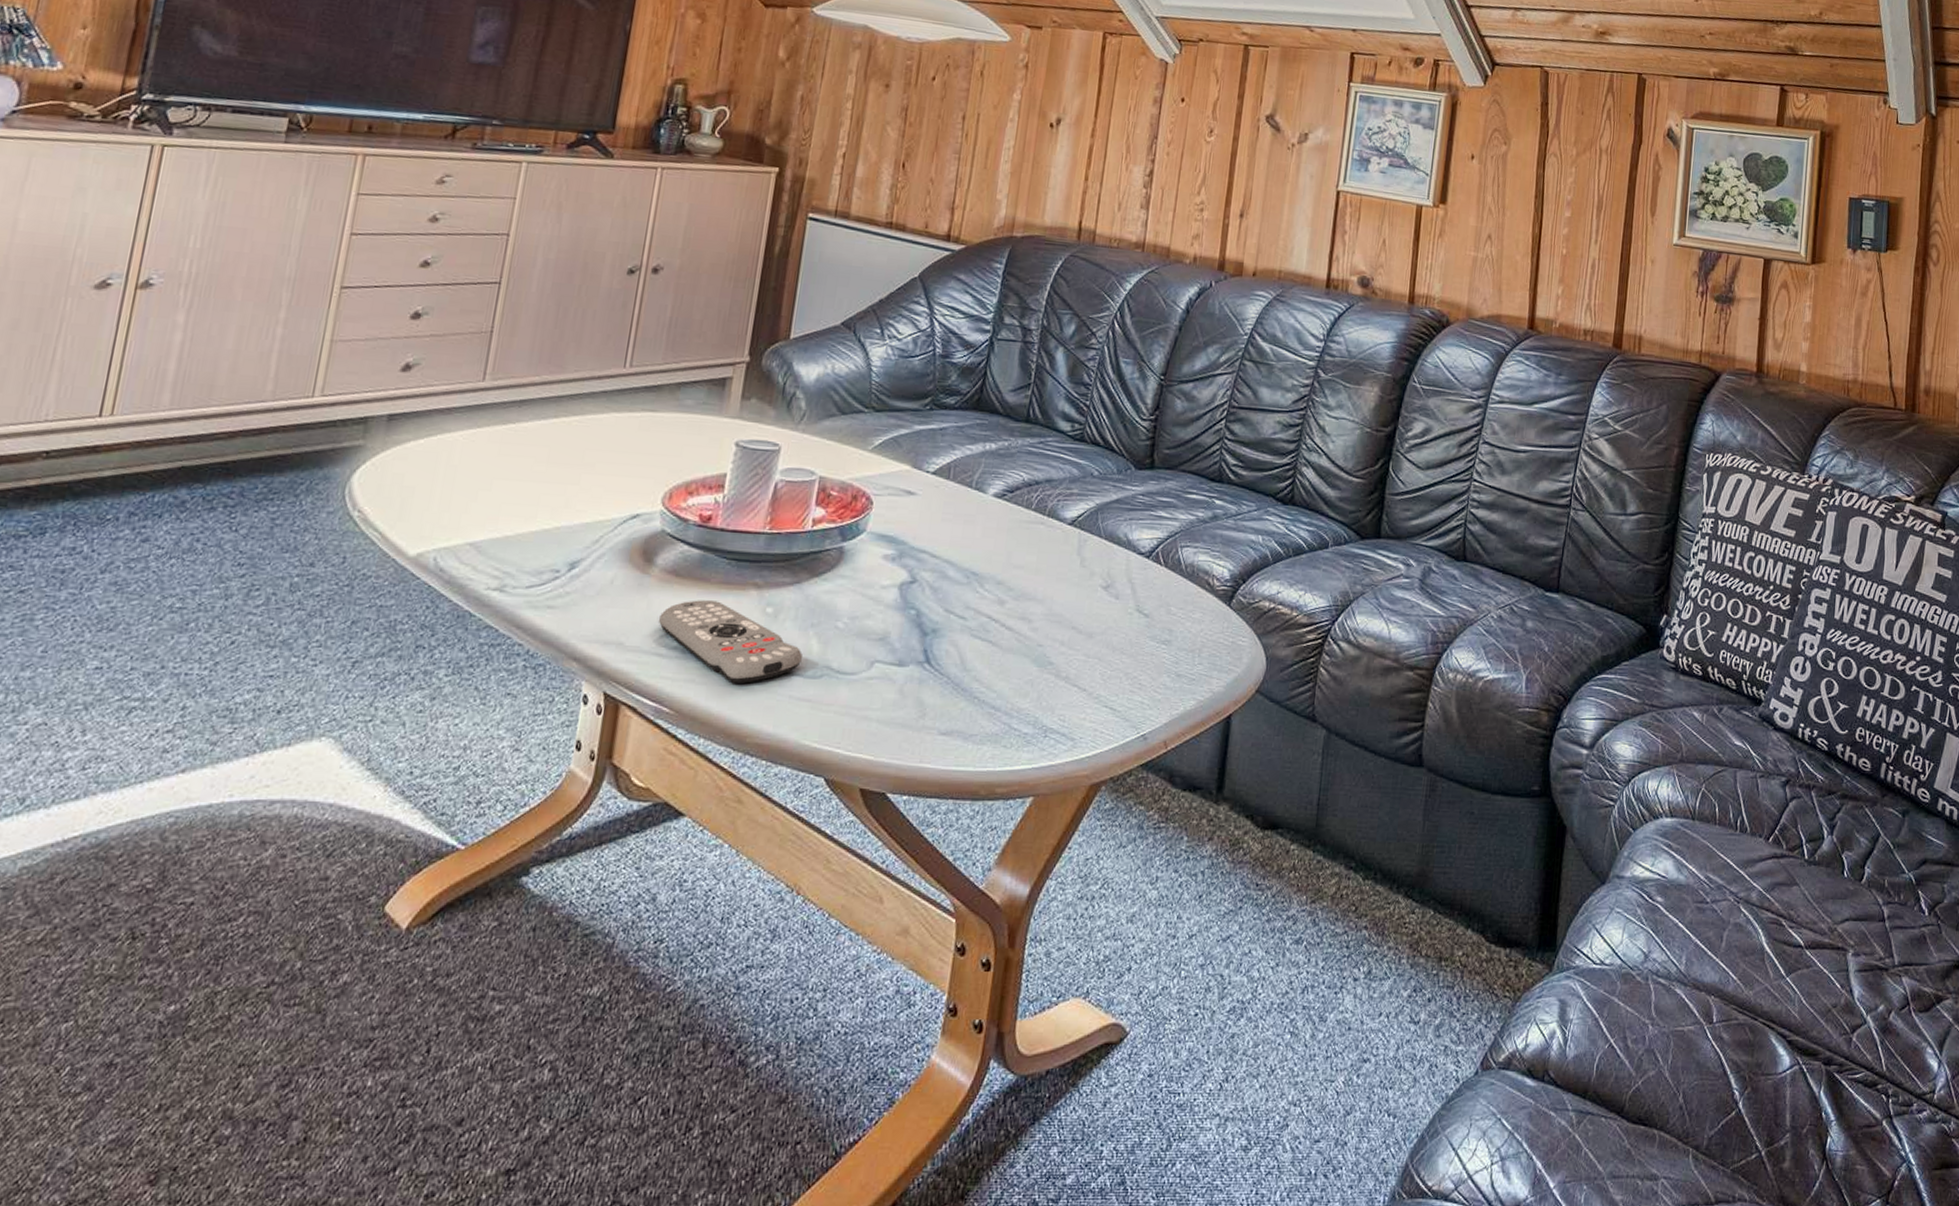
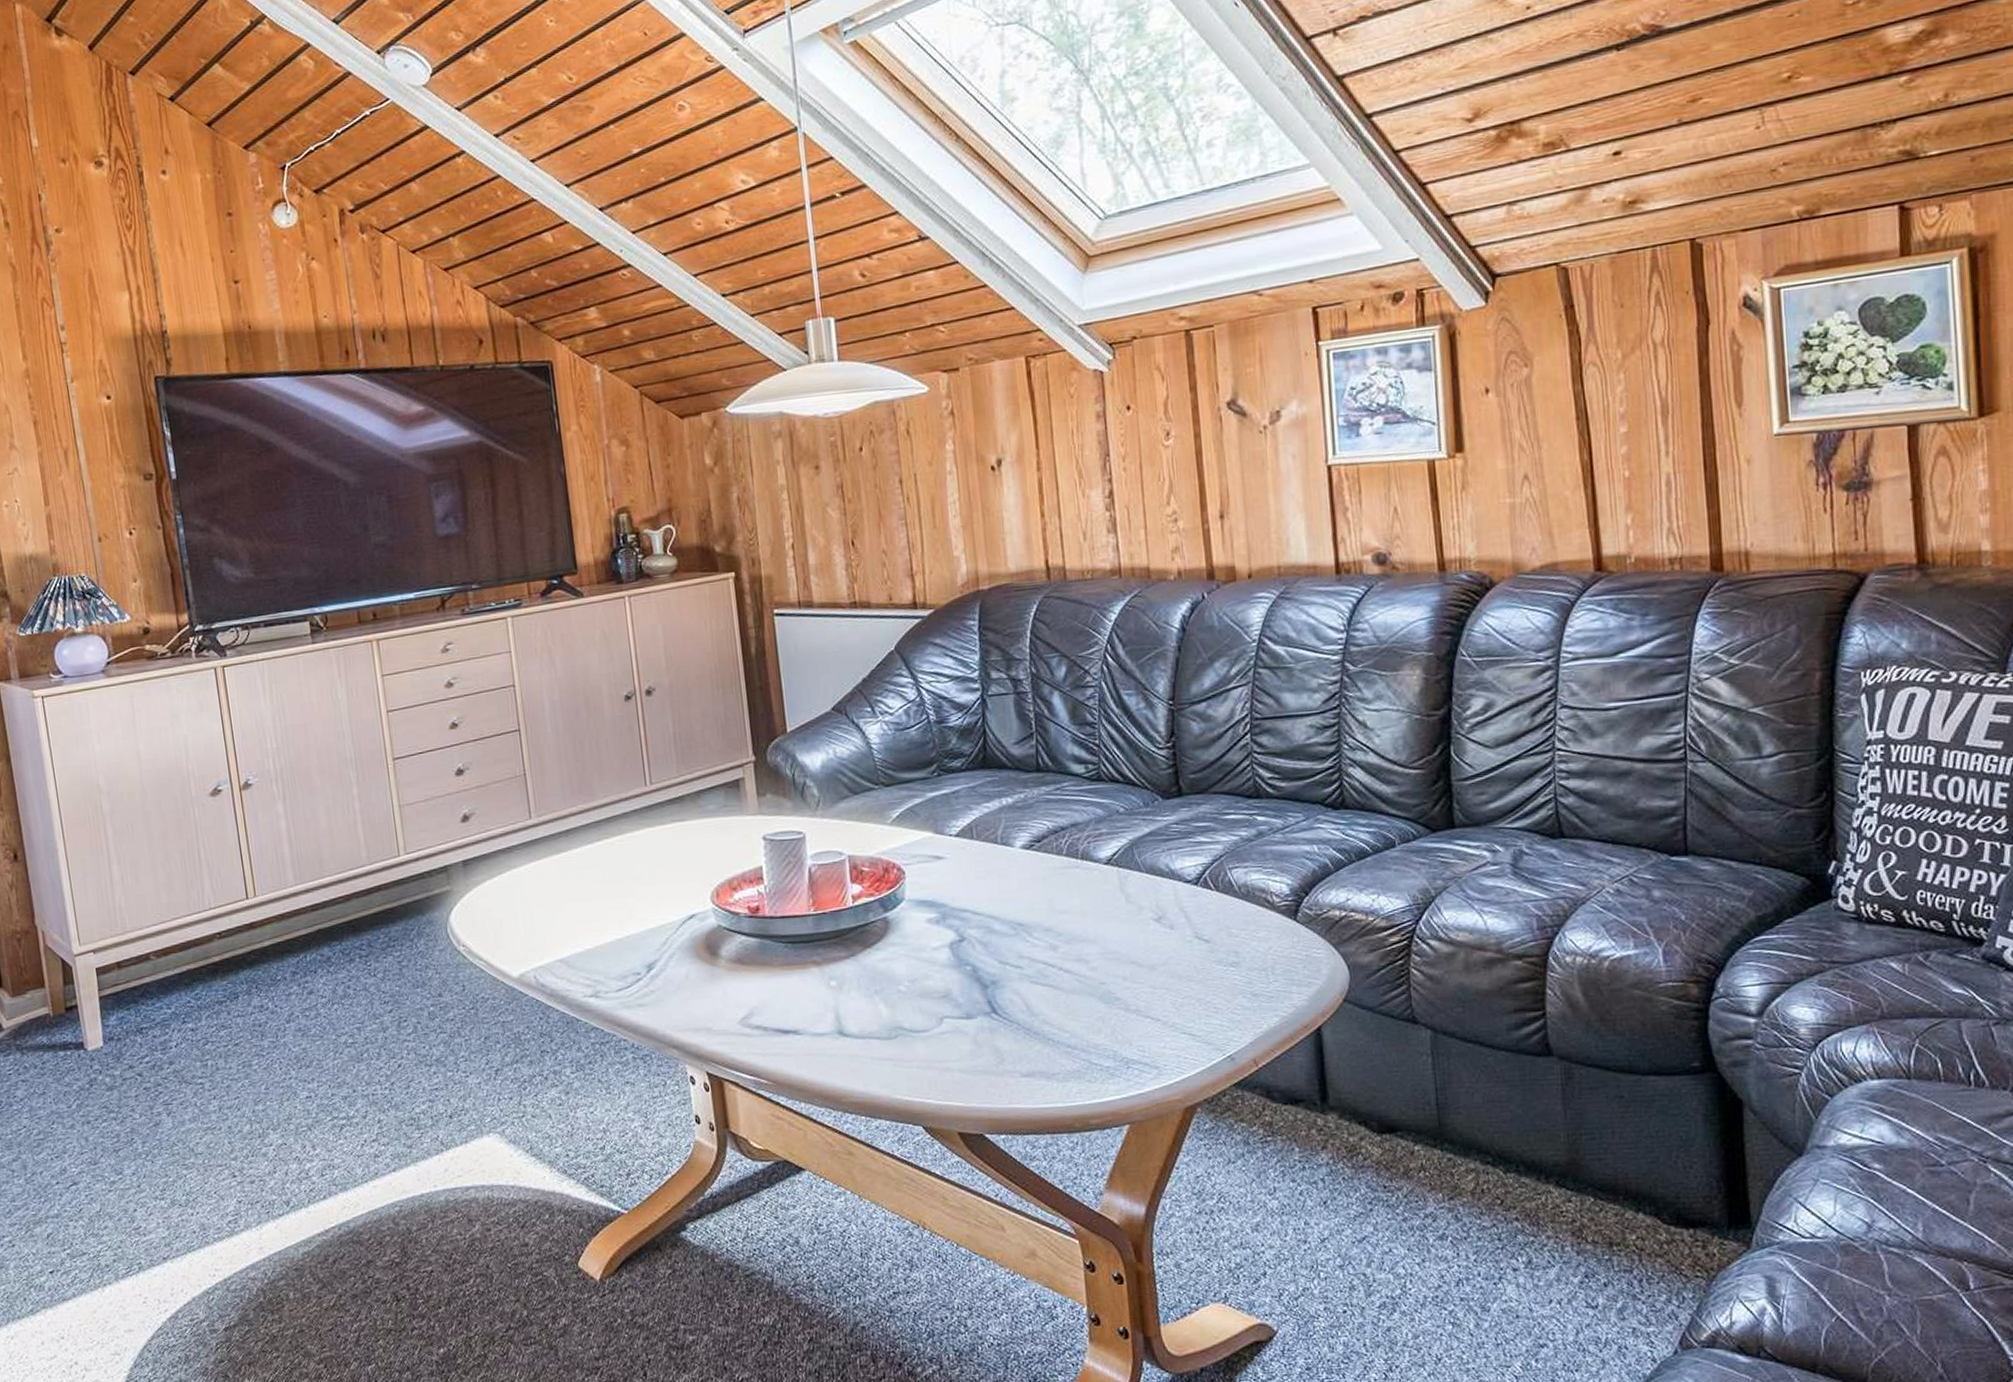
remote control: present [659,600,802,683] -> none [737,981,875,1052]

